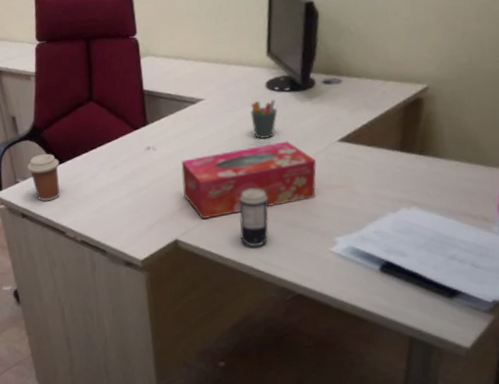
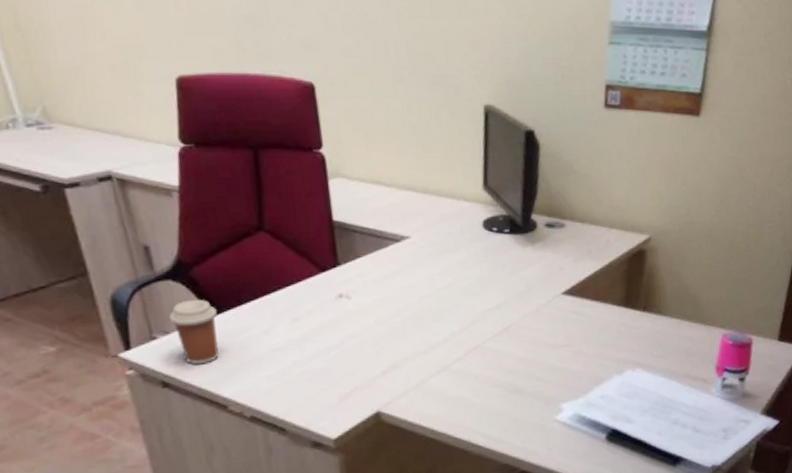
tissue box: present [181,141,317,219] -> none [382,292,540,385]
beverage can: present [239,188,269,247] -> none [454,347,489,418]
pen holder: present [250,98,278,139] -> none [465,241,496,289]

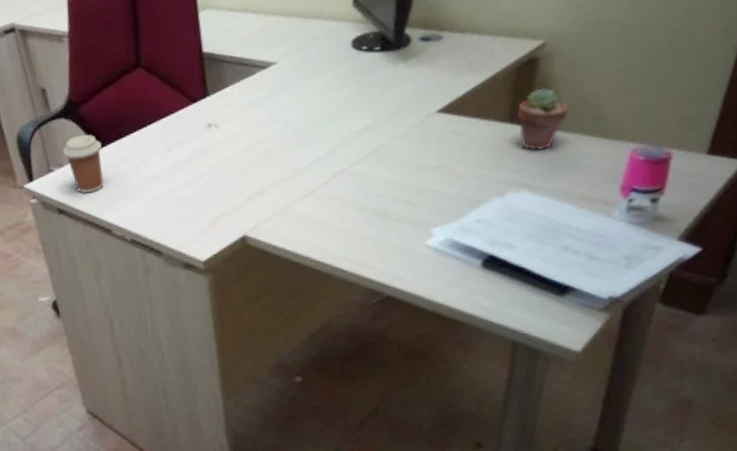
potted succulent: none [630,277,672,334] -> present [517,87,569,151]

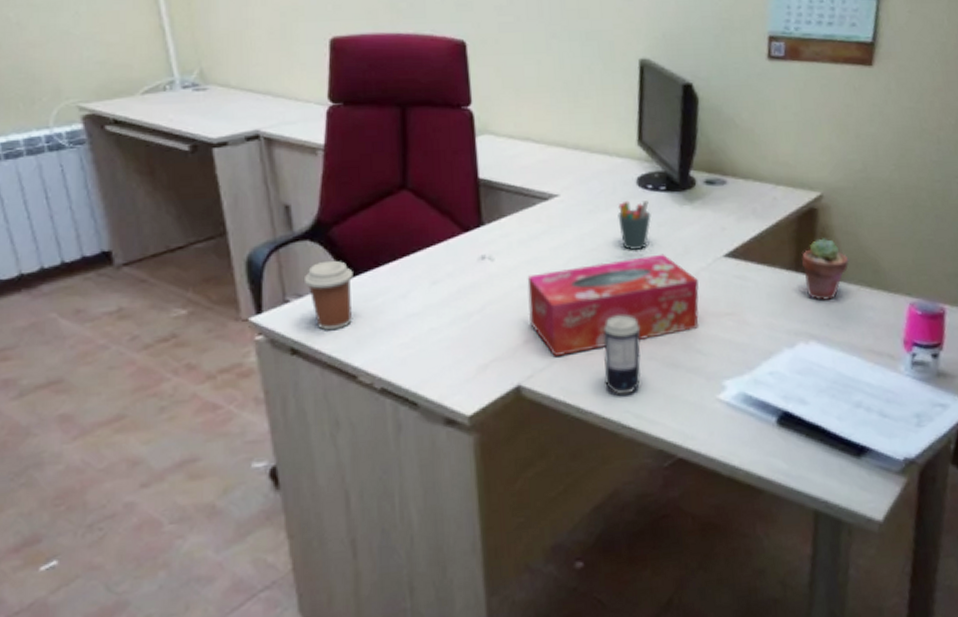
tissue box: none [249,113,411,210] -> present [527,254,699,356]
beverage can: none [319,171,354,242] -> present [603,315,642,395]
pen holder: none [333,60,365,111] -> present [618,199,651,250]

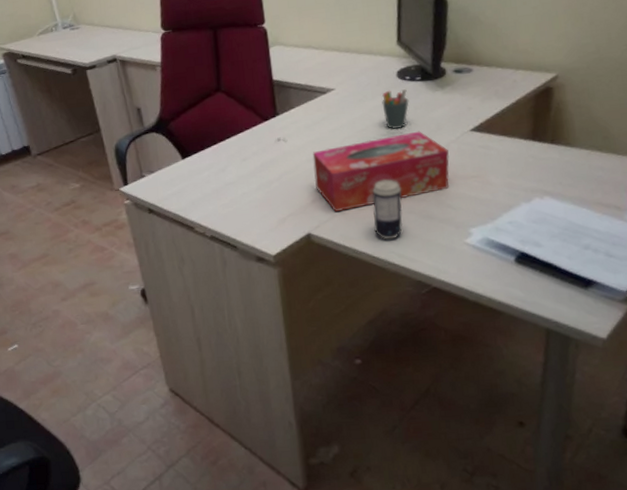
coffee cup: present [303,260,353,331] -> none [153,146,188,196]
potted succulent: present [801,238,849,301] -> none [538,111,581,164]

